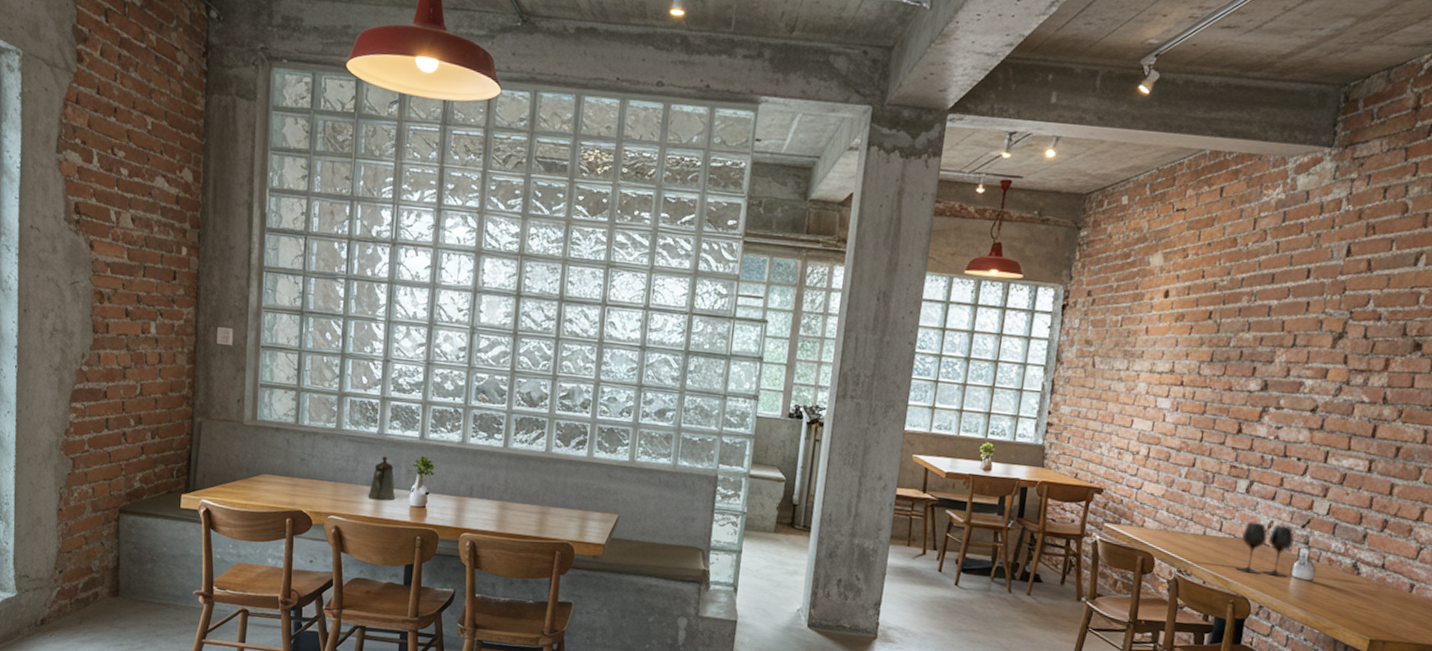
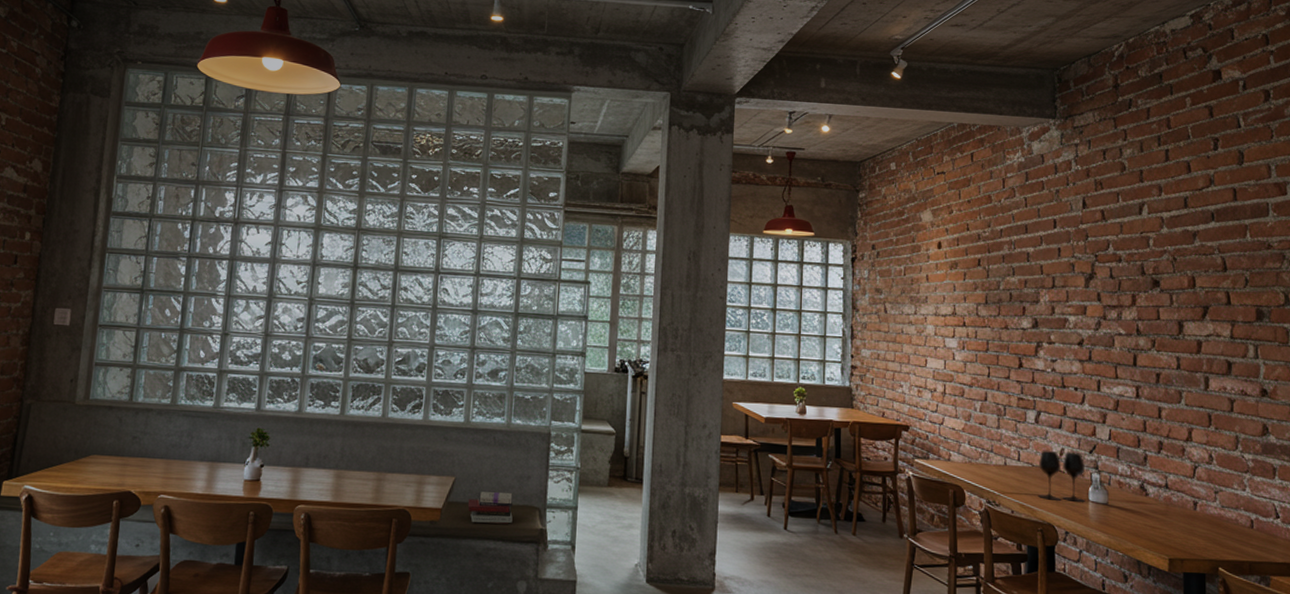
coffee pot: present [367,455,396,502] -> none [200,429,229,477]
books: none [630,530,677,564] -> present [467,492,513,525]

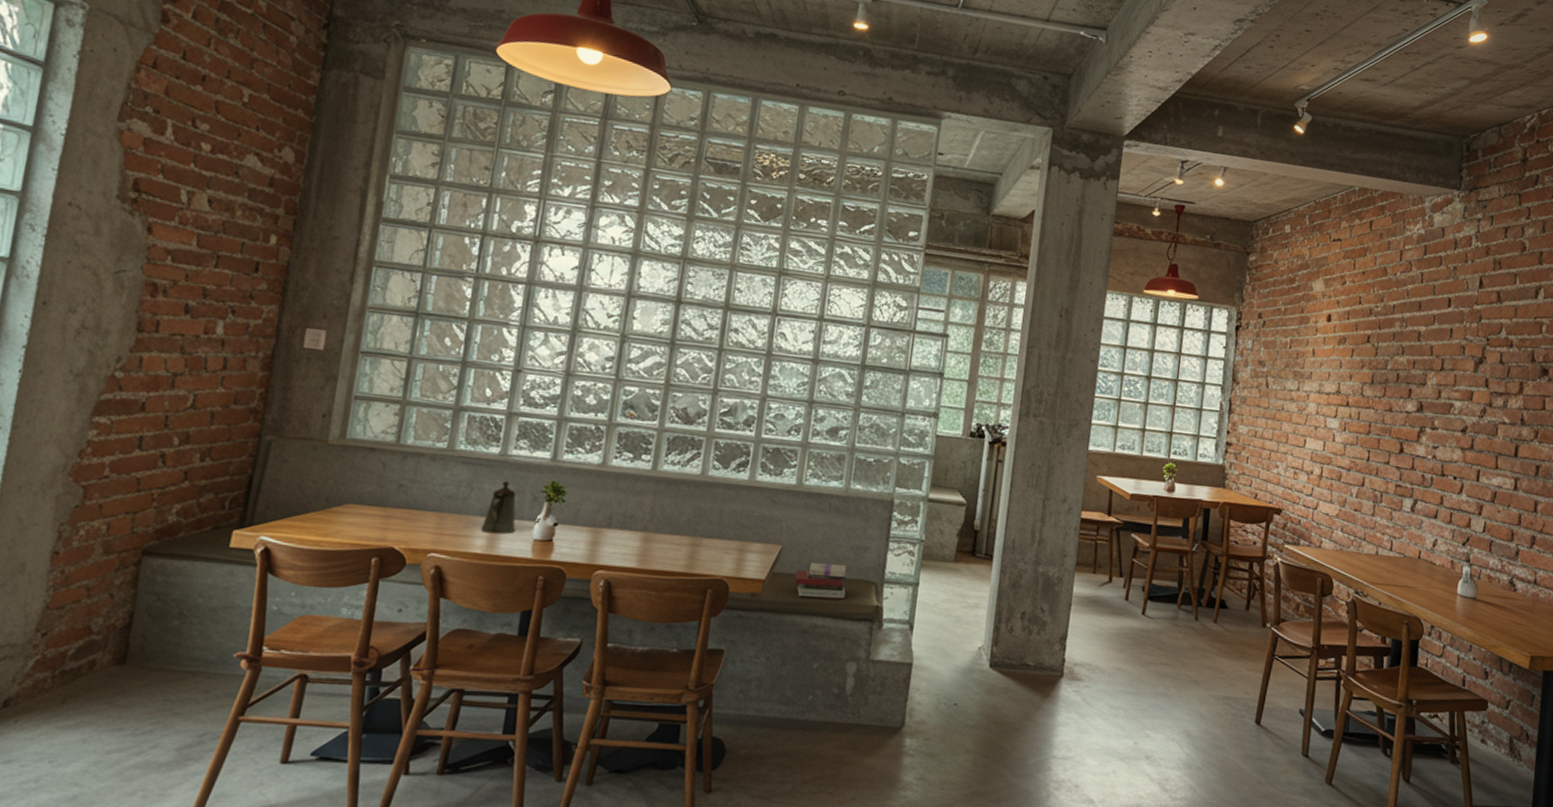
coffee pot: none [200,429,229,477] -> present [480,480,517,535]
wine glass: present [1038,450,1086,502] -> none [1407,540,1457,596]

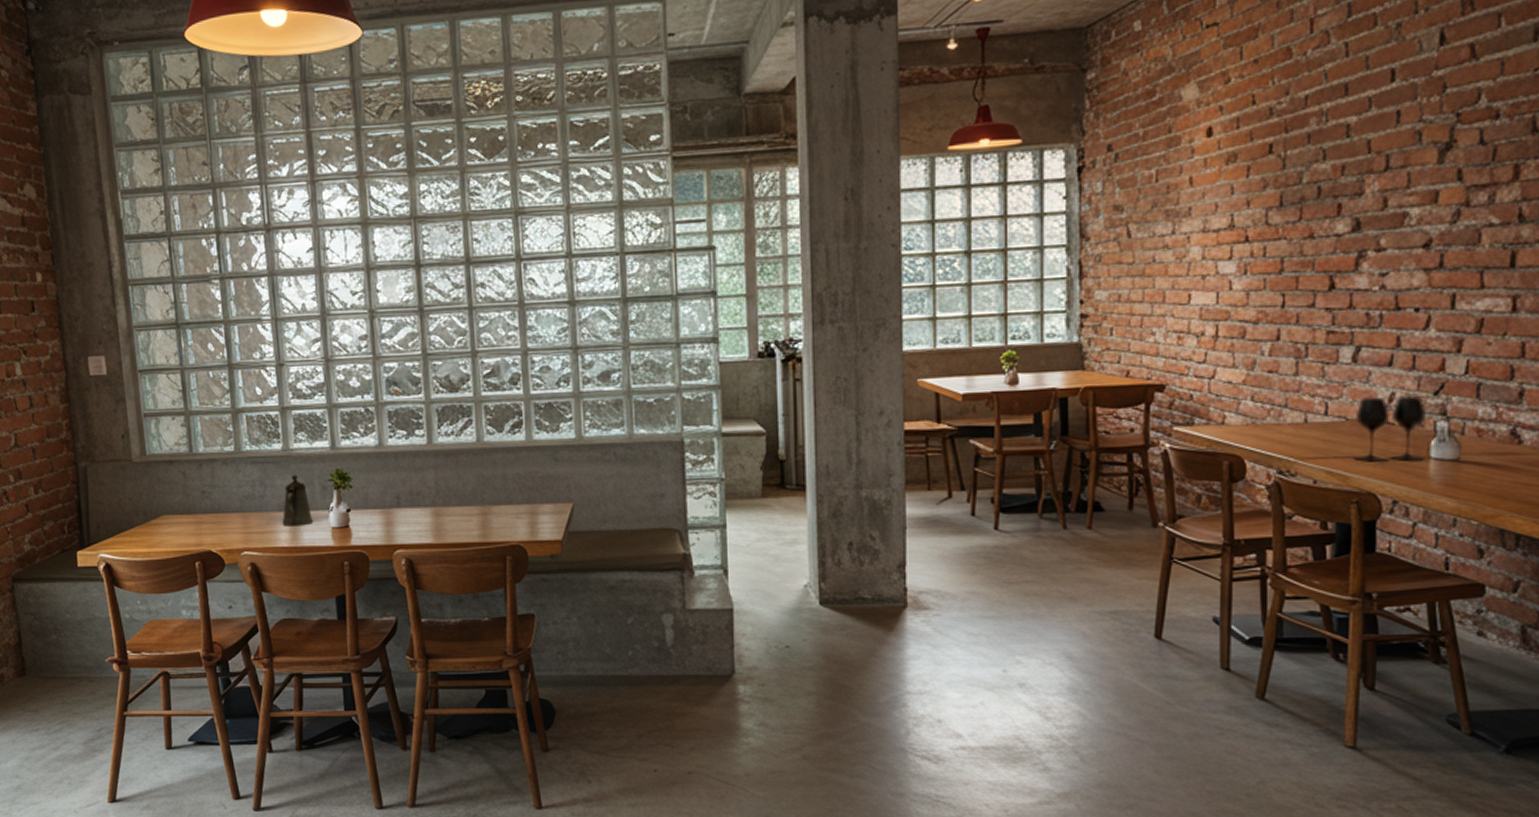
books: present [794,563,847,601] -> none [591,514,648,554]
wine glass: none [1407,540,1457,596] -> present [1353,395,1426,462]

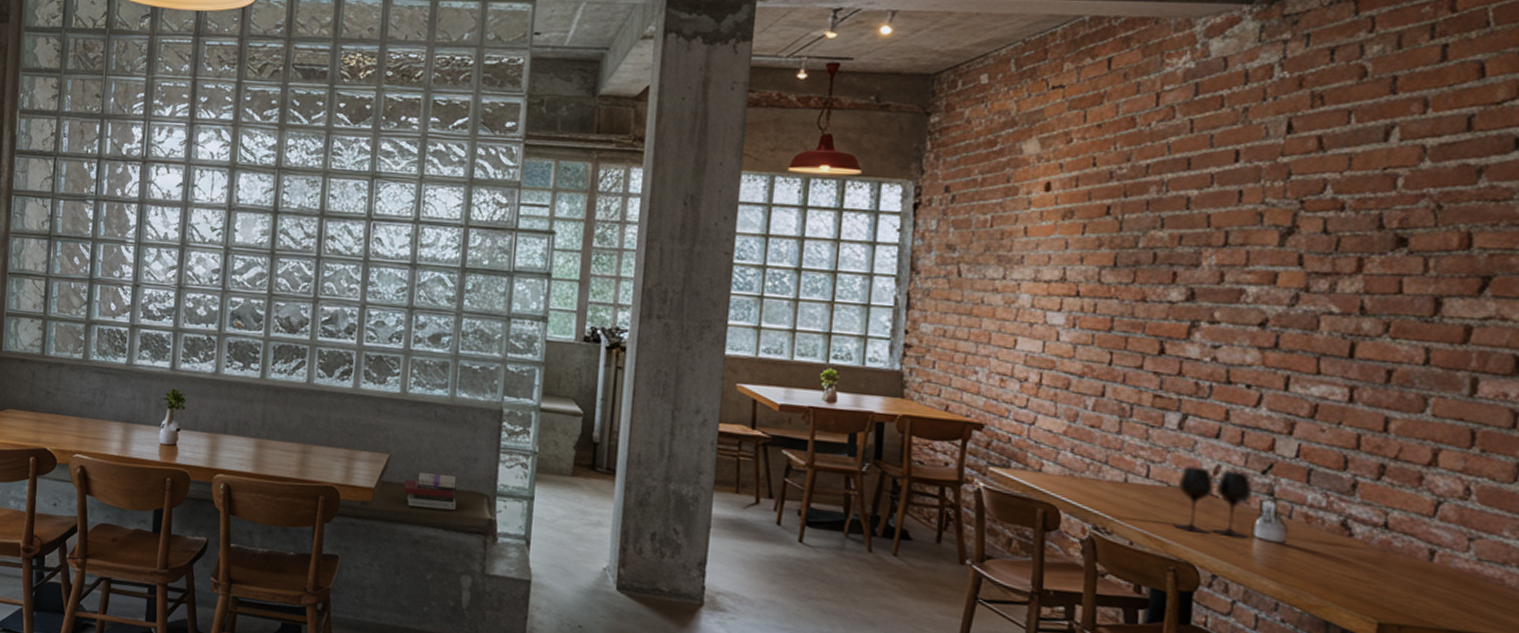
coffee pot: present [282,474,314,528] -> none [115,388,144,439]
books: none [591,514,648,554] -> present [404,472,457,512]

